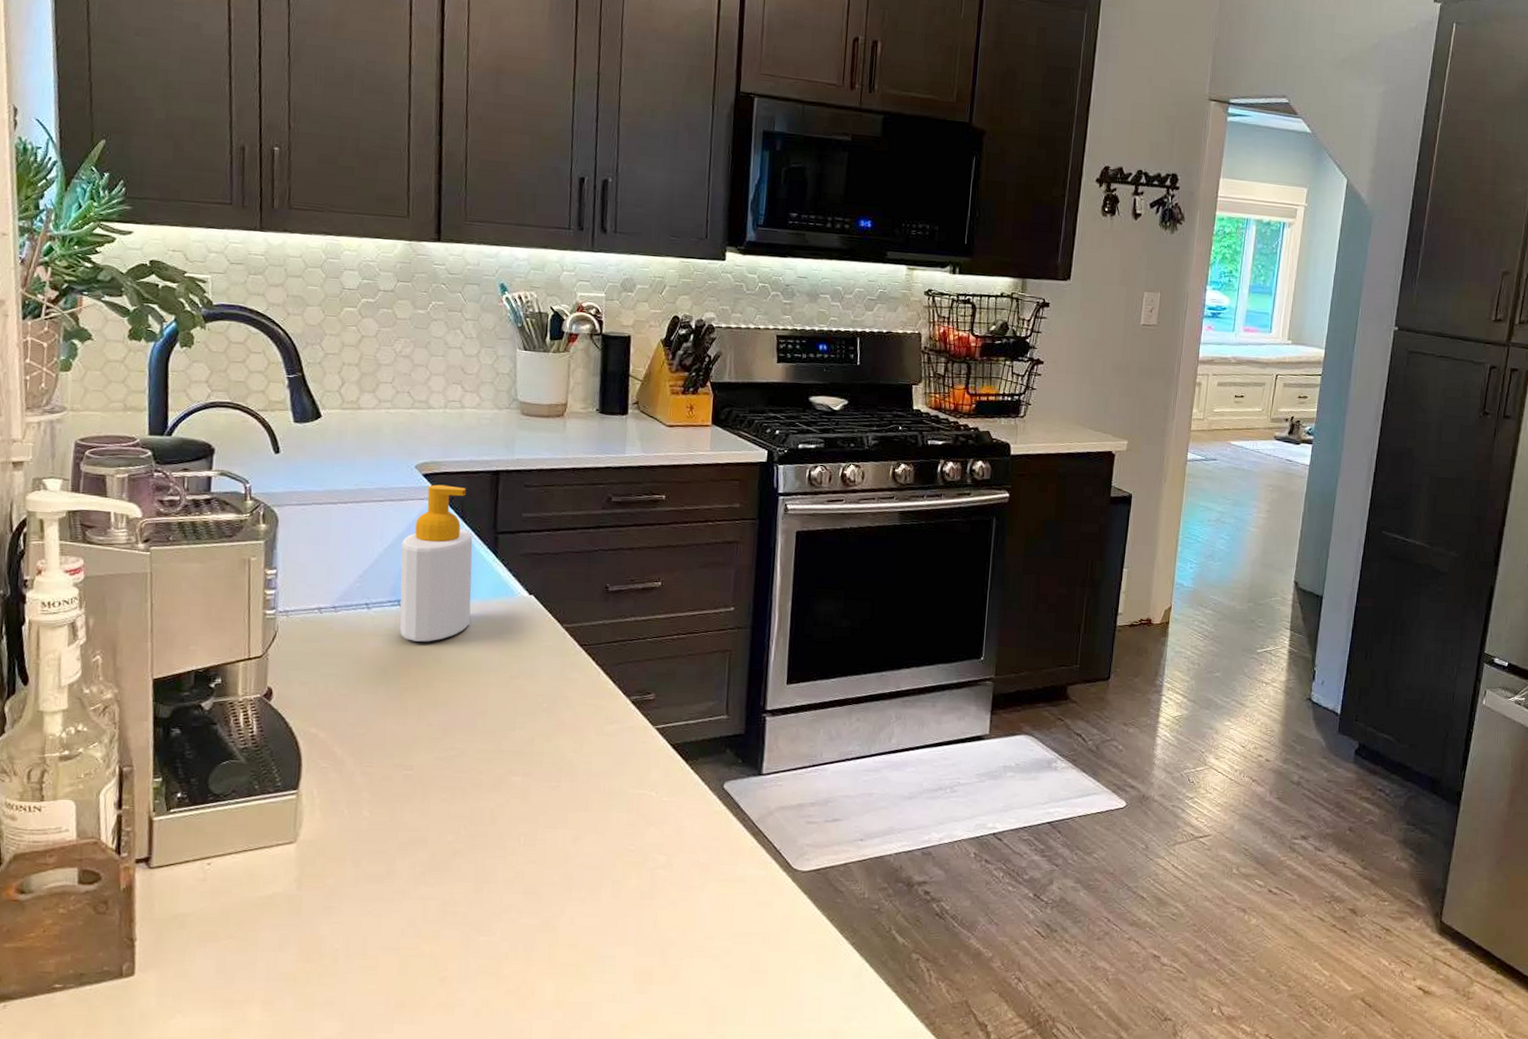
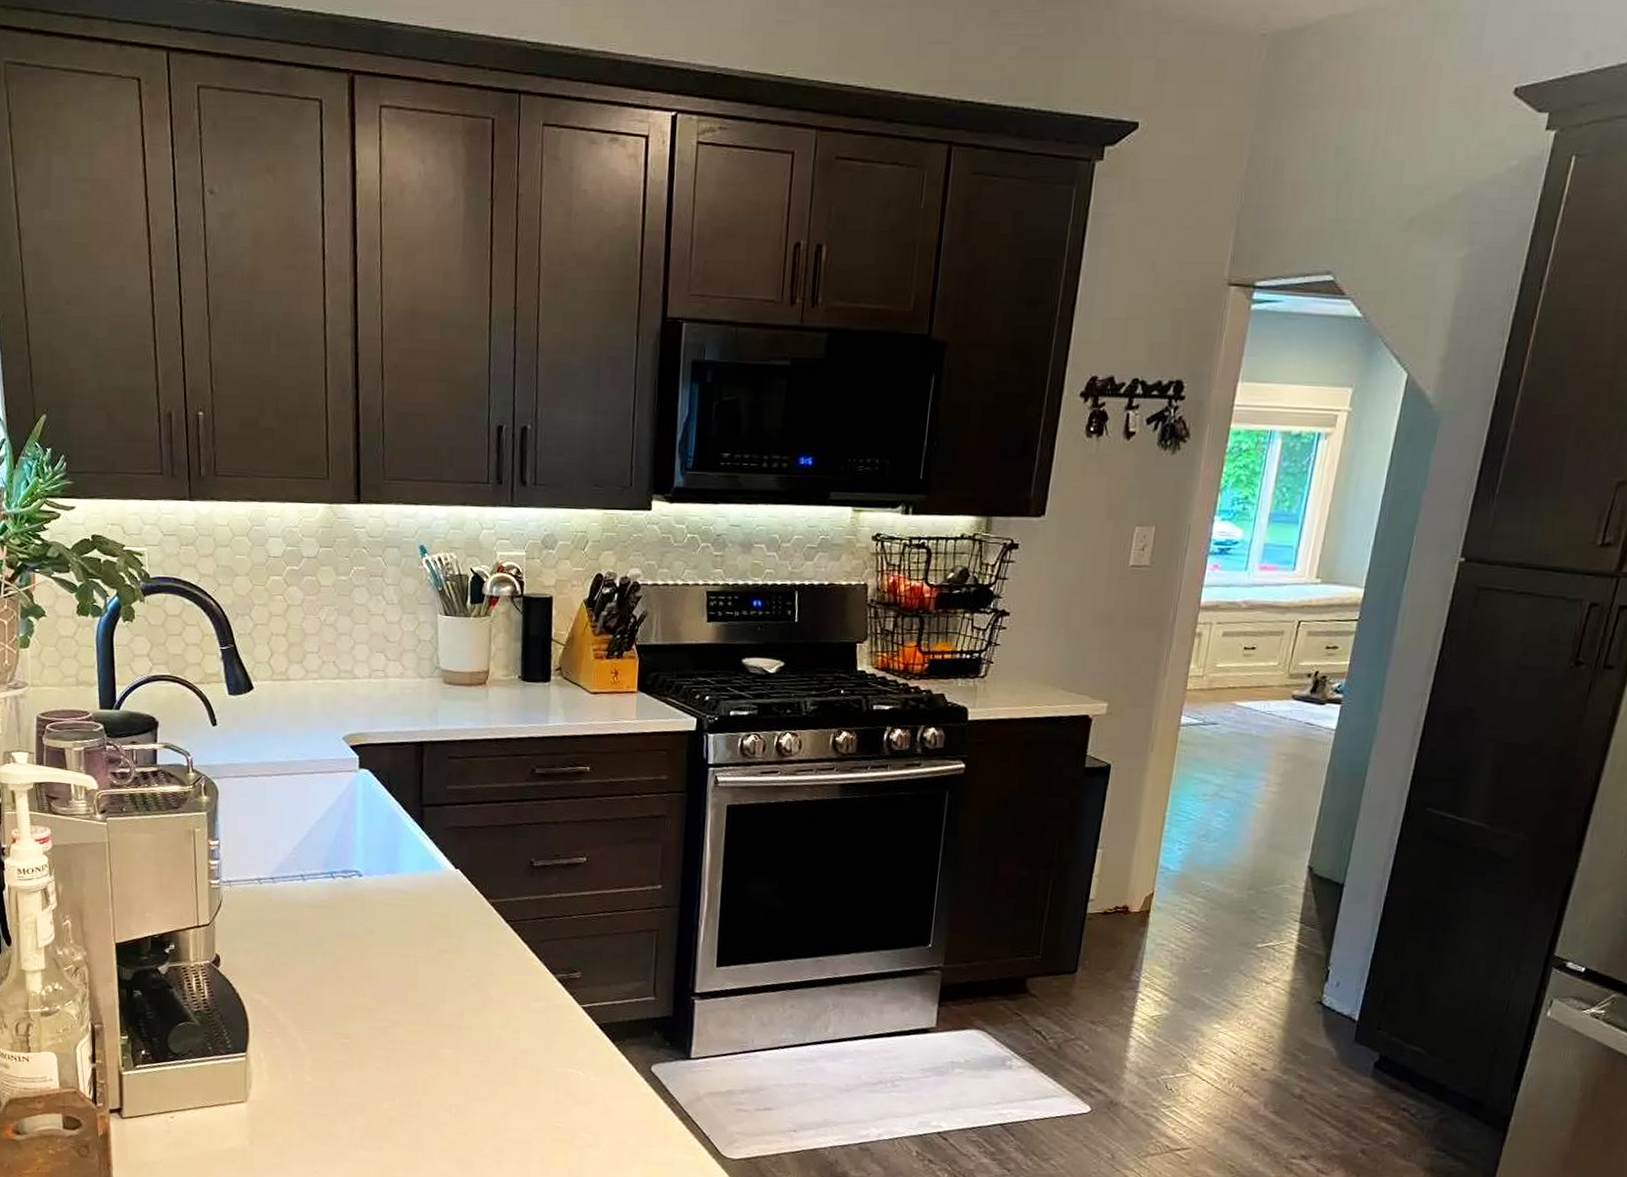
soap bottle: present [399,484,473,642] -> none [332,756,400,914]

